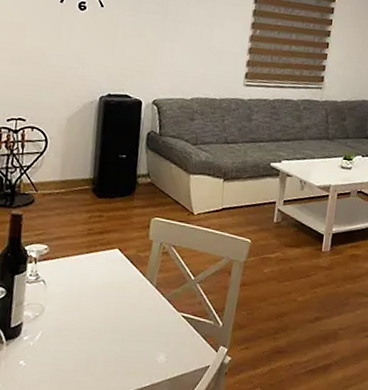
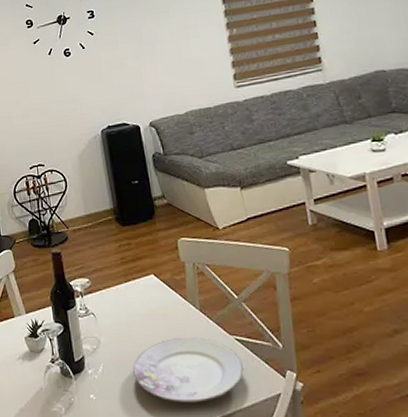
plate: none [72,311,183,372] -> present [133,338,244,403]

